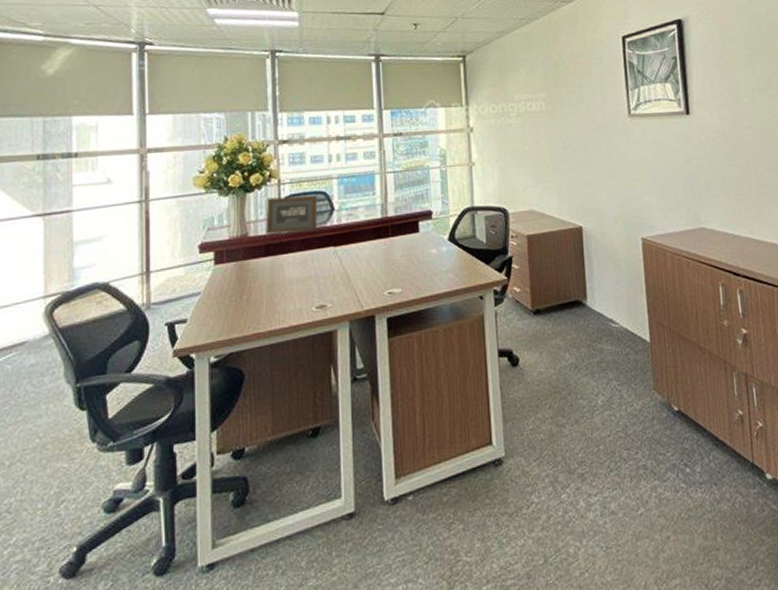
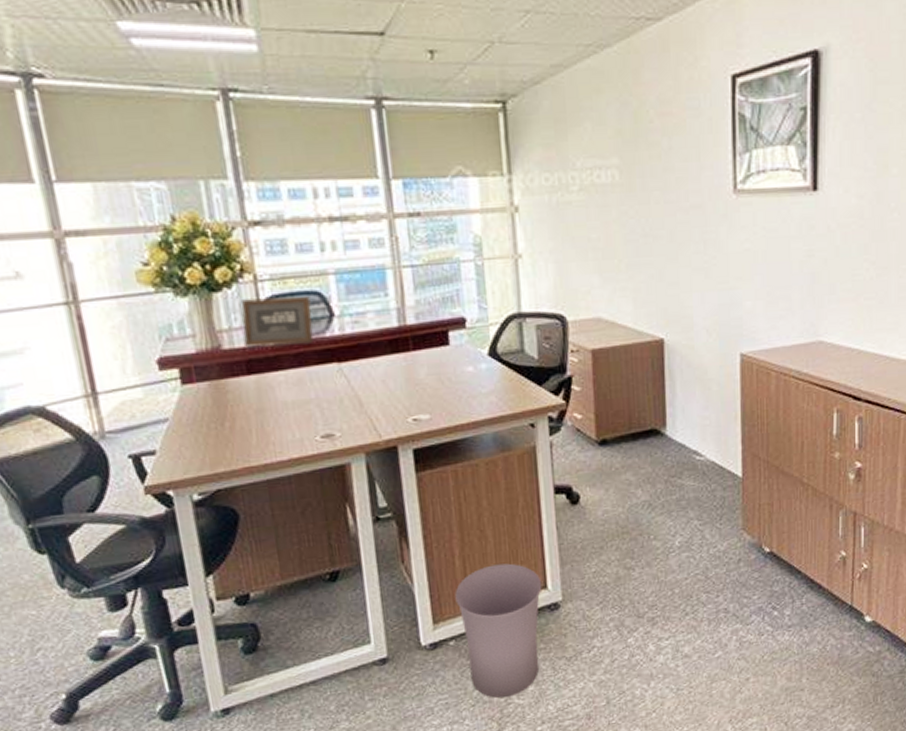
waste bin: none [415,420,488,555] -> present [455,563,542,698]

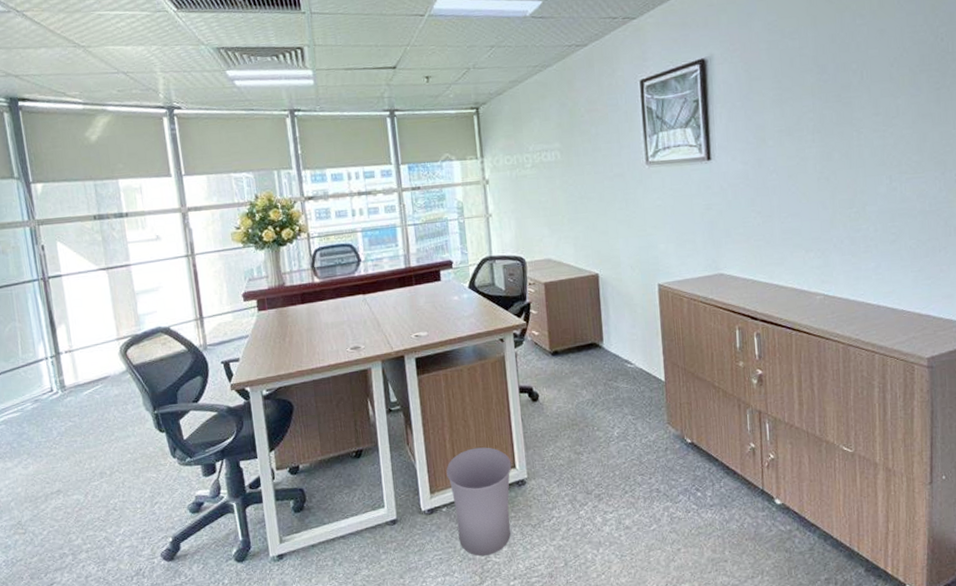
picture frame: present [241,295,314,347] -> none [299,247,347,284]

